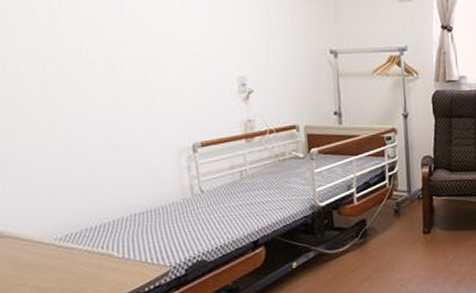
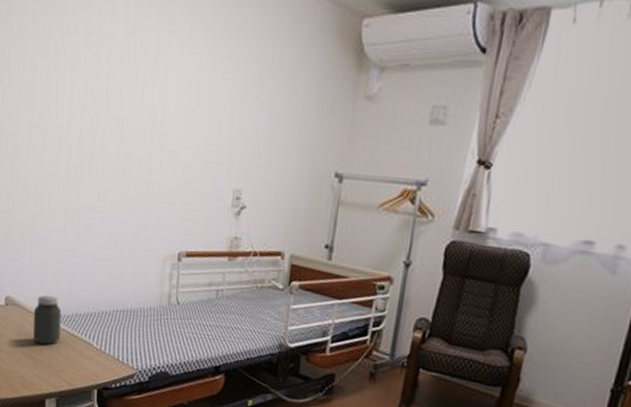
jar: none [29,216,71,271] -> present [33,295,62,345]

